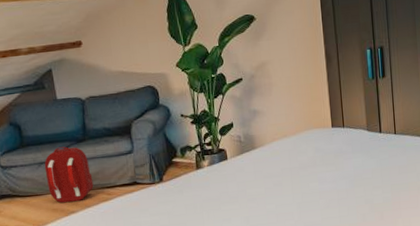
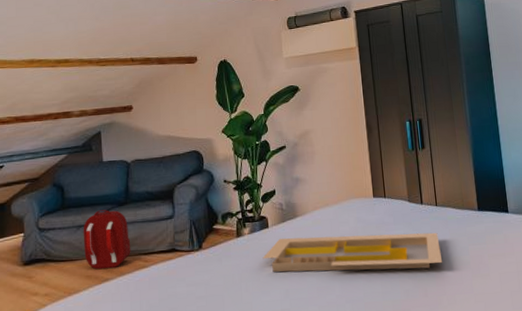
serving tray: none [222,159,400,201] -> present [262,232,443,273]

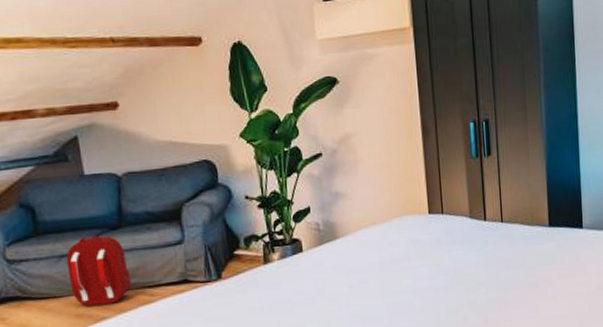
serving tray: present [262,232,443,273] -> none [296,252,507,303]

